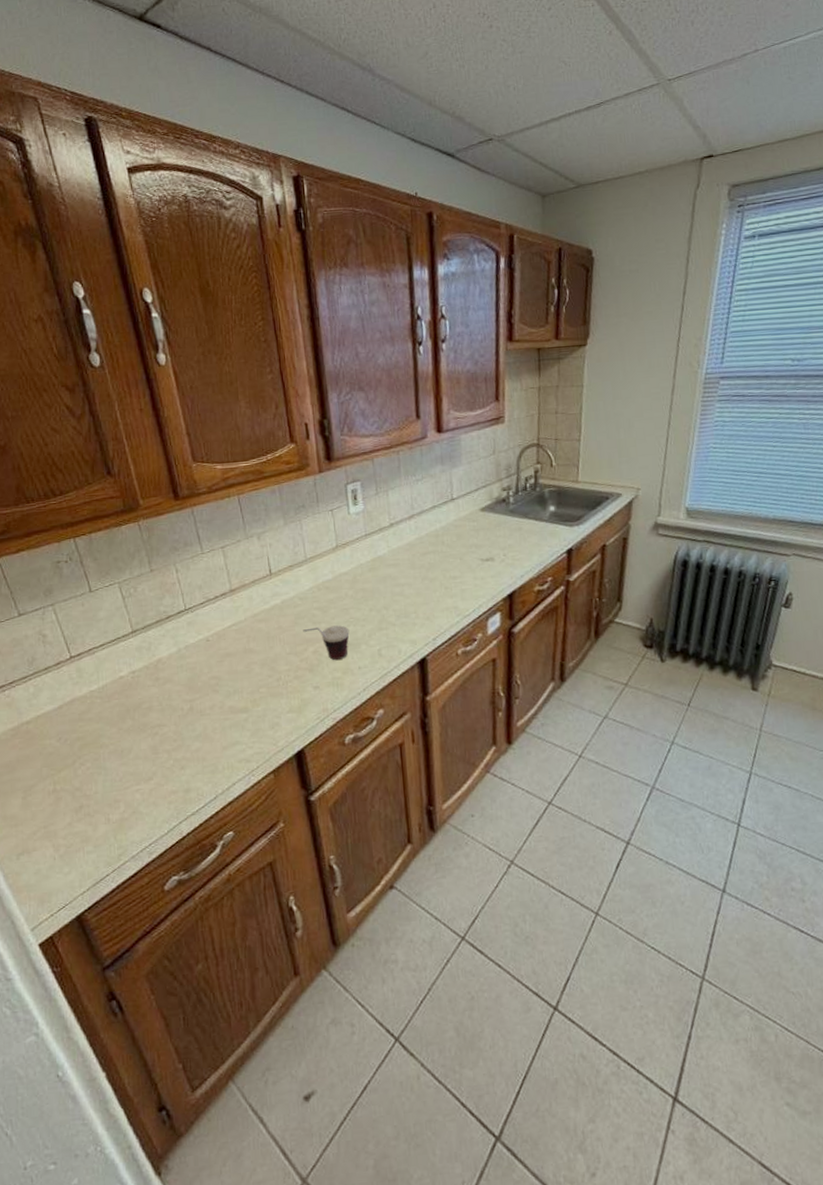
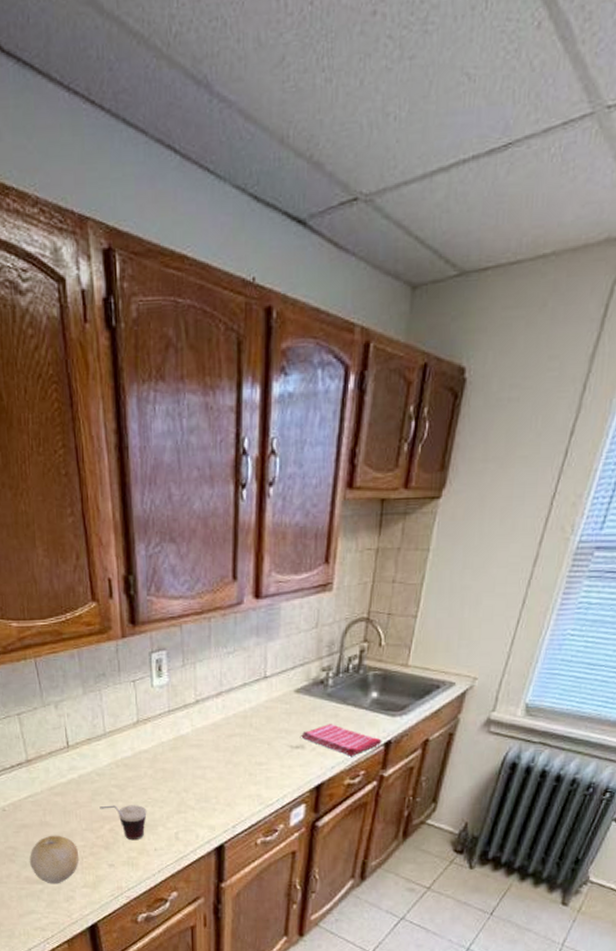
fruit: none [234,661,283,712] -> present [30,835,79,884]
dish towel: none [490,537,564,565] -> present [301,724,382,756]

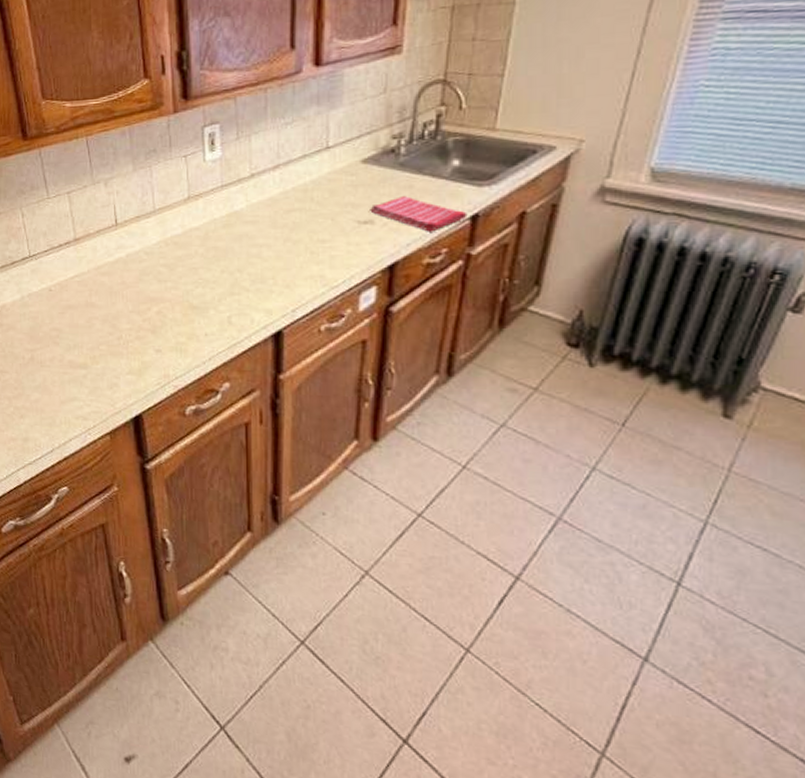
fruit: present [30,835,79,884] -> none [74,317,124,370]
cup: present [100,805,147,839] -> none [147,286,197,323]

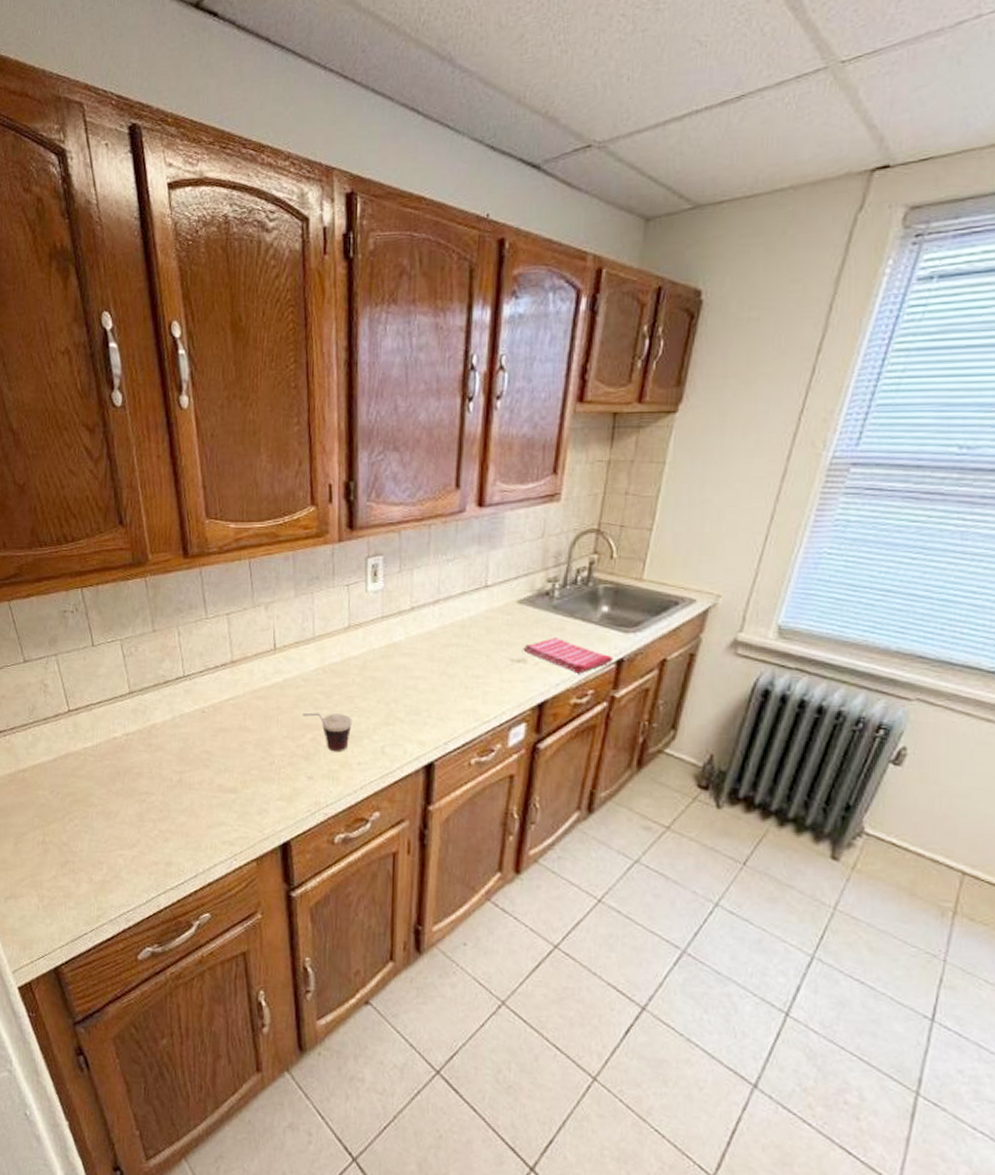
cup: none [147,286,197,323] -> present [303,712,353,751]

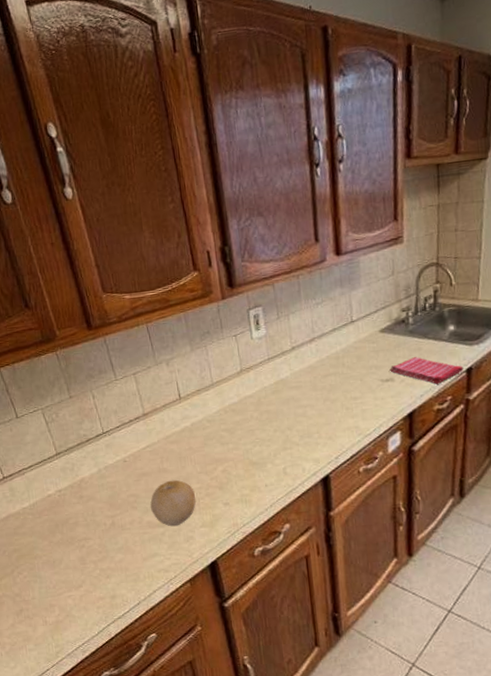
fruit: none [225,741,276,795] -> present [150,480,196,527]
cup: present [303,712,353,751] -> none [212,445,256,478]

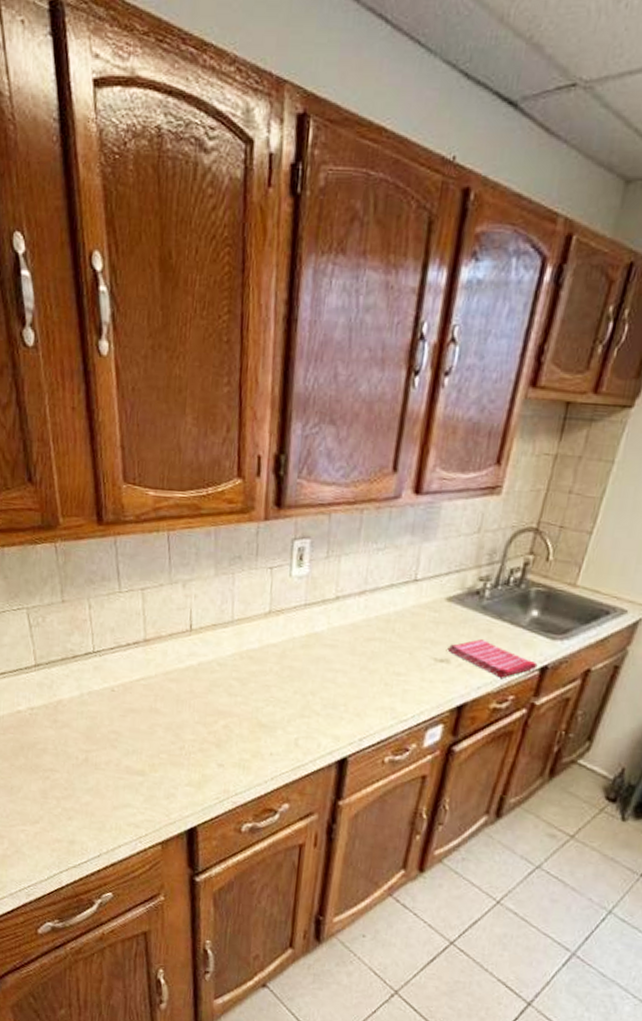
fruit: present [150,480,196,527] -> none [133,724,187,779]

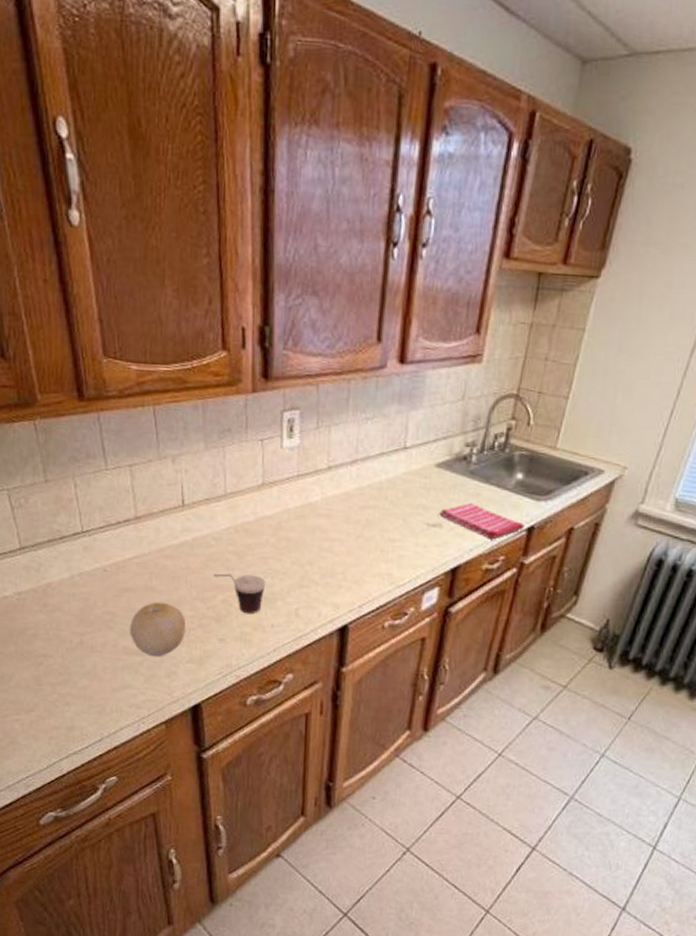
fruit: none [133,724,187,779] -> present [130,602,185,657]
cup: none [216,699,267,741] -> present [213,573,266,613]

